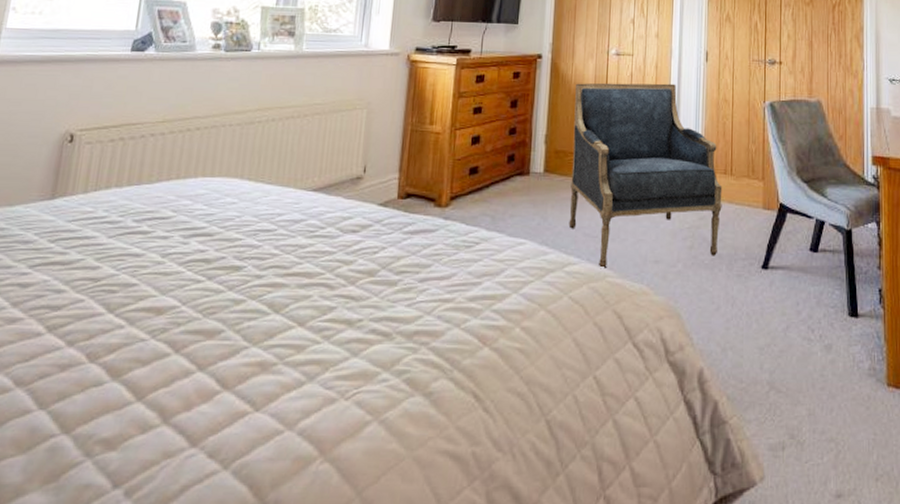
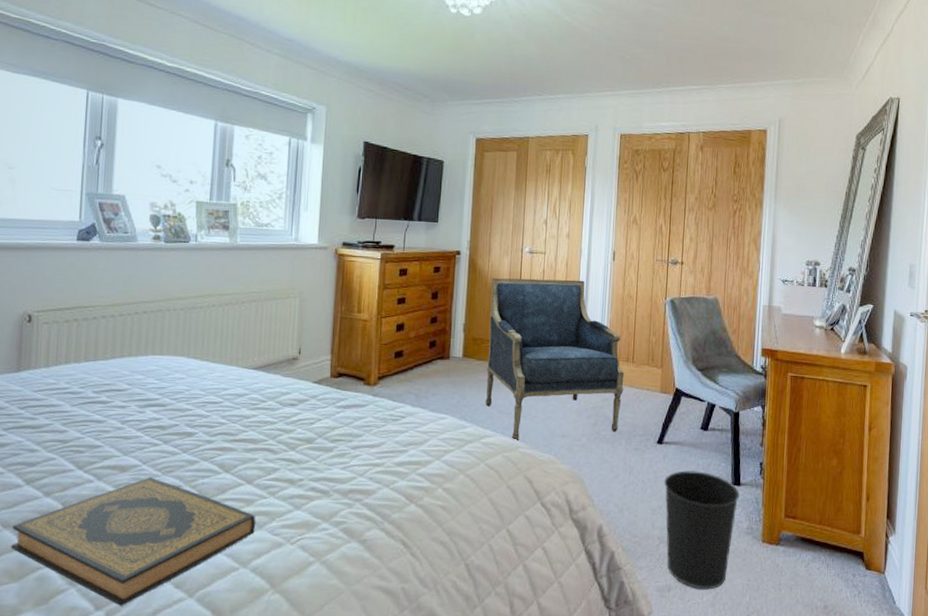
hardback book: none [22,321,307,482] -> present [11,477,256,606]
wastebasket: none [770,300,858,447] -> present [663,470,739,590]

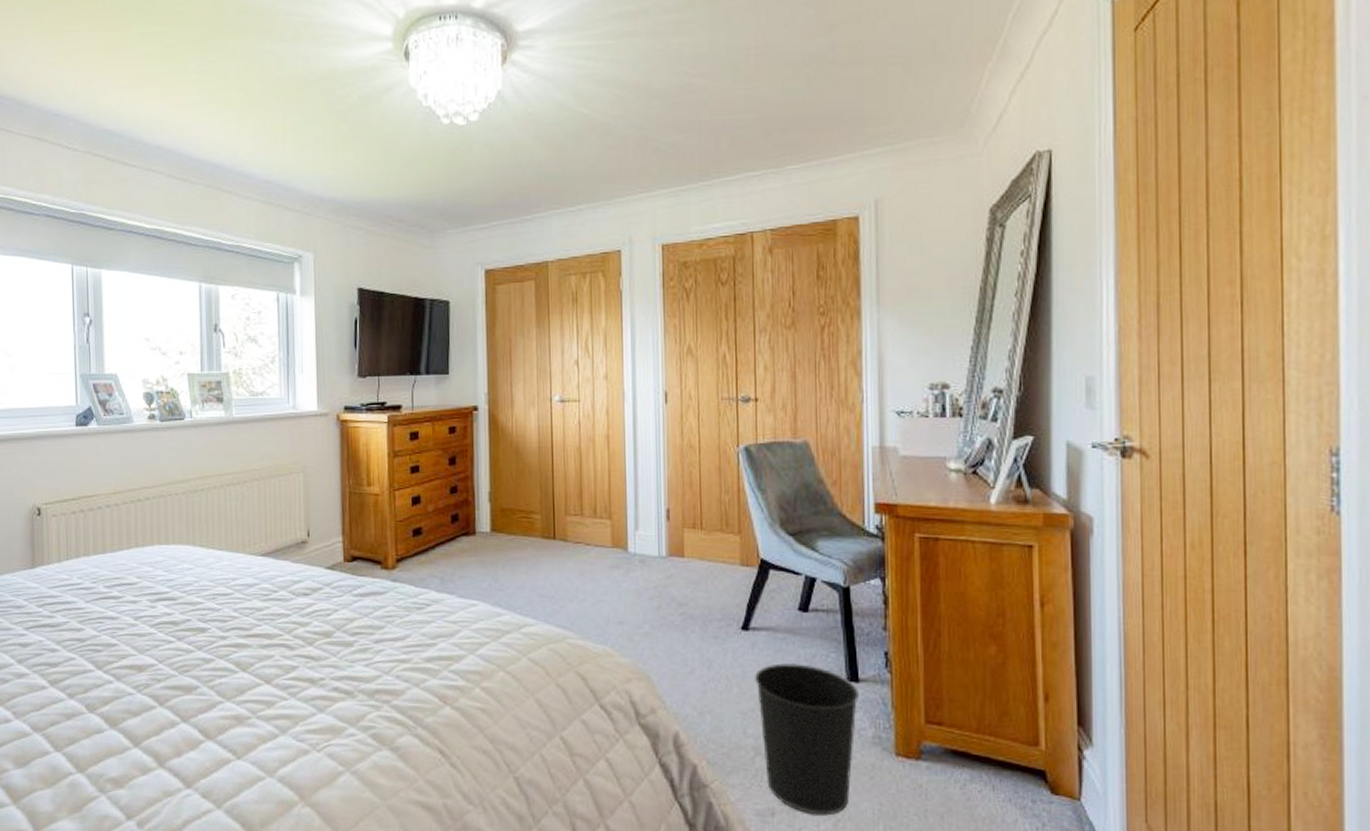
hardback book: present [11,477,256,606] -> none [41,677,279,816]
armchair: present [485,278,625,442] -> none [518,430,692,631]

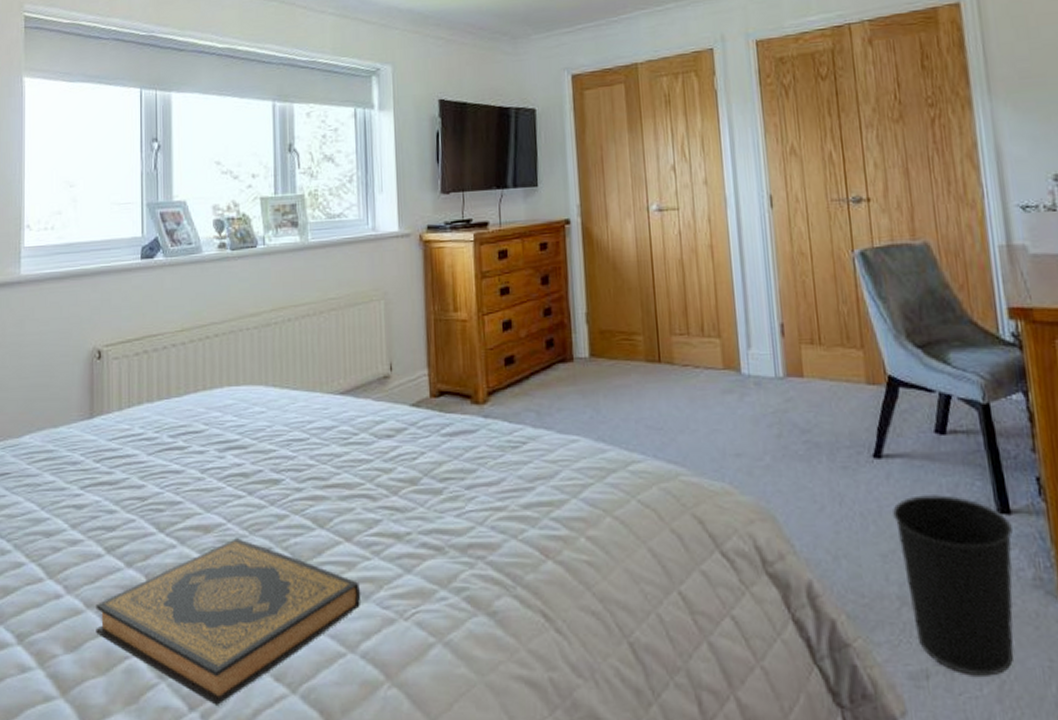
hardback book: none [41,677,279,816] -> present [96,538,361,705]

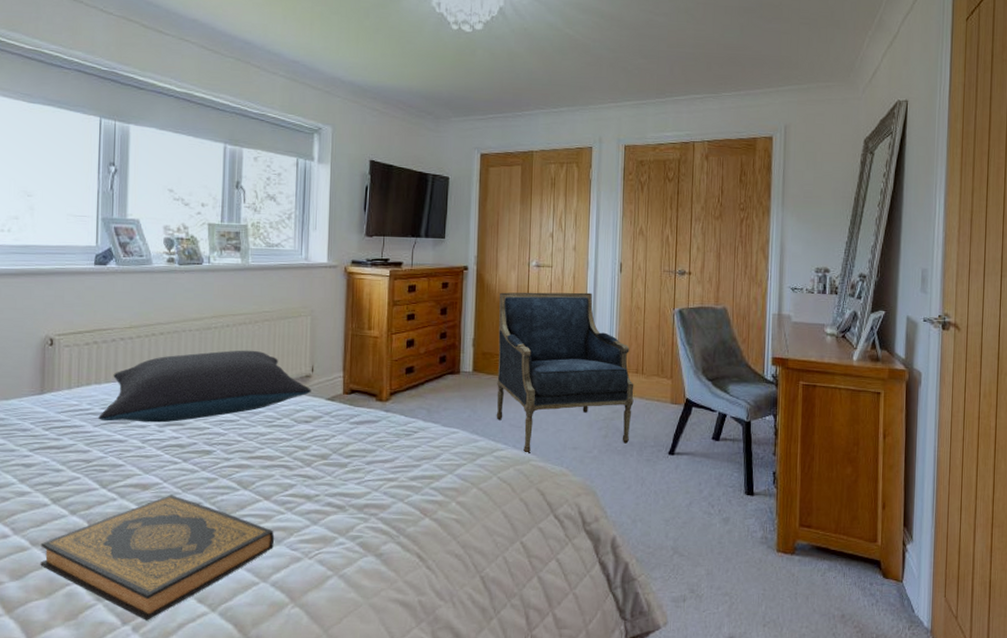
pillow: none [152,348,392,448] -> present [98,350,311,423]
armchair: none [614,239,813,467] -> present [496,292,634,455]
wastebasket: present [892,495,1014,676] -> none [676,481,753,600]

